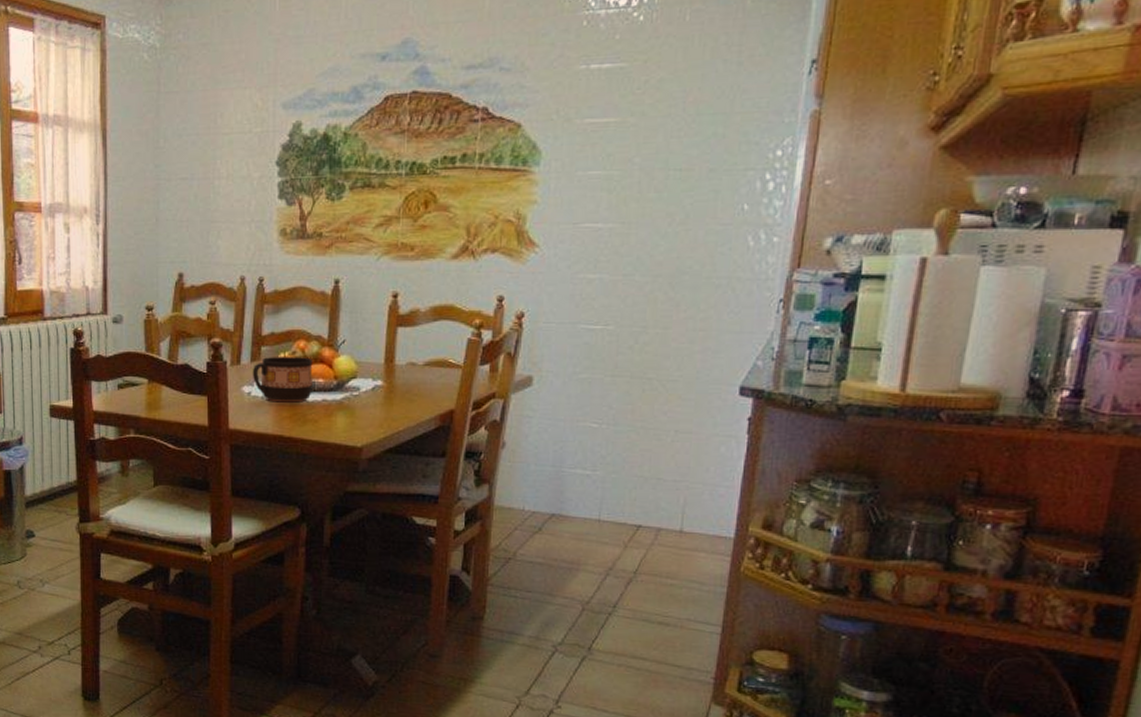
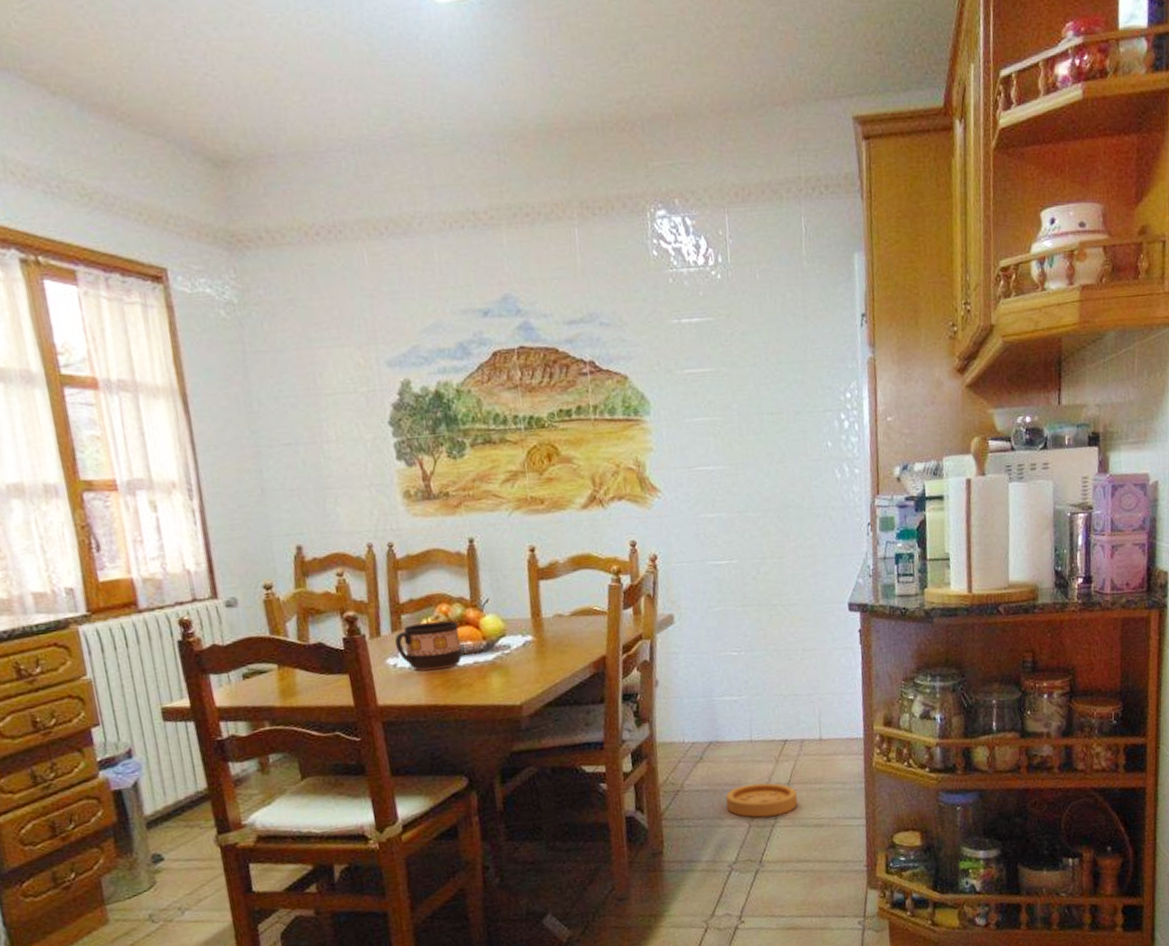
pet bowl: none [559,565,644,604] -> present [726,782,798,818]

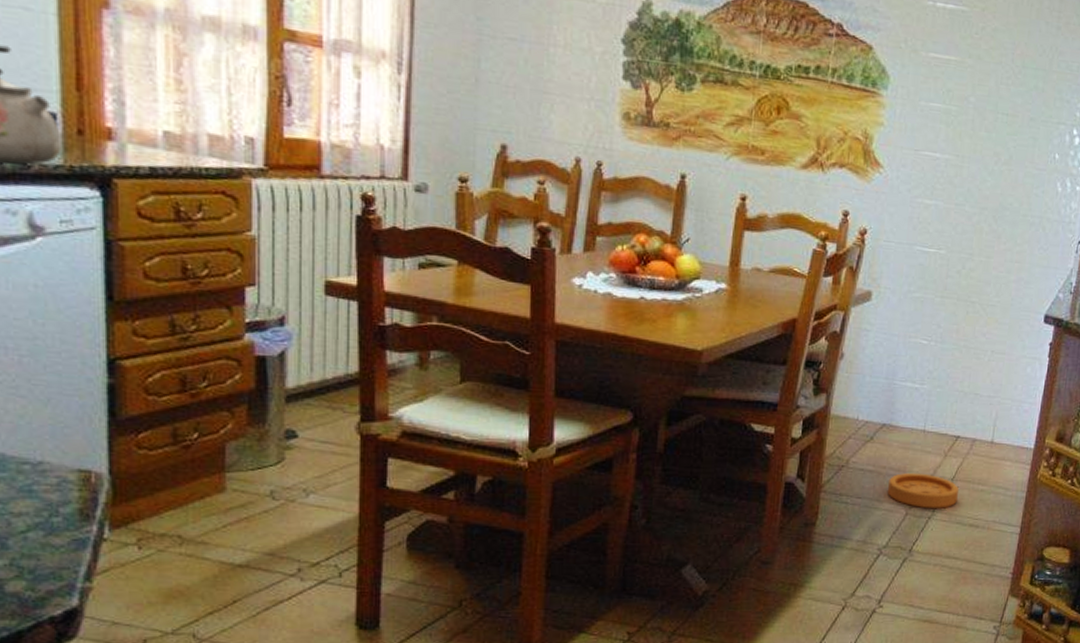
cup: present [394,621,462,671] -> none [584,248,653,300]

